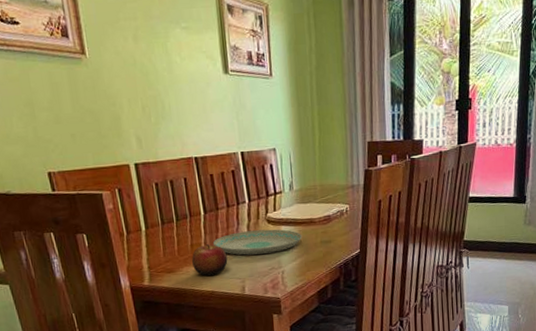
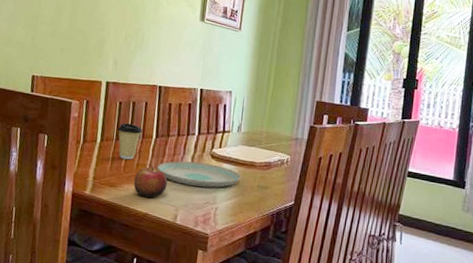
coffee cup: none [160,204,189,243] -> present [117,123,143,160]

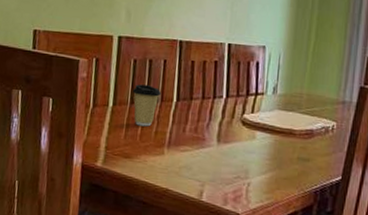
apple: present [134,166,168,198] -> none [152,134,191,171]
plate: present [157,161,241,188] -> none [178,128,278,160]

